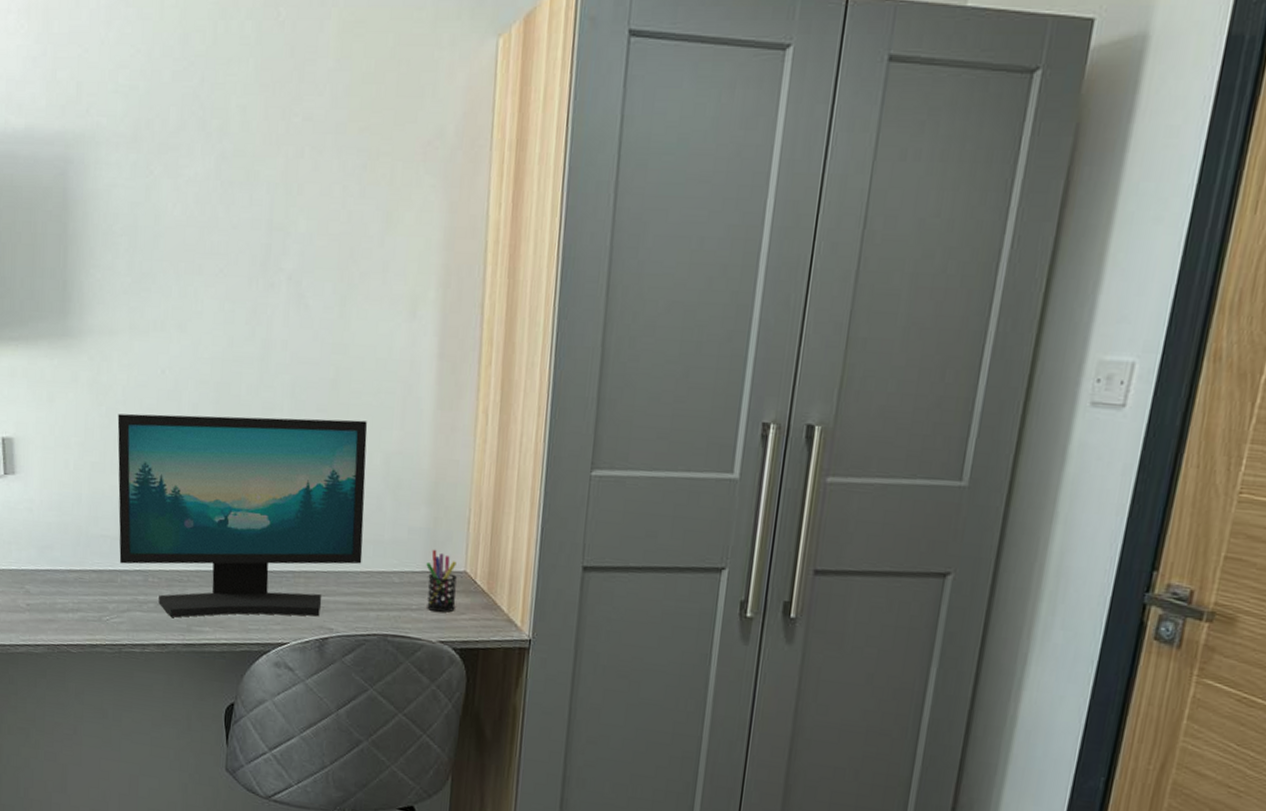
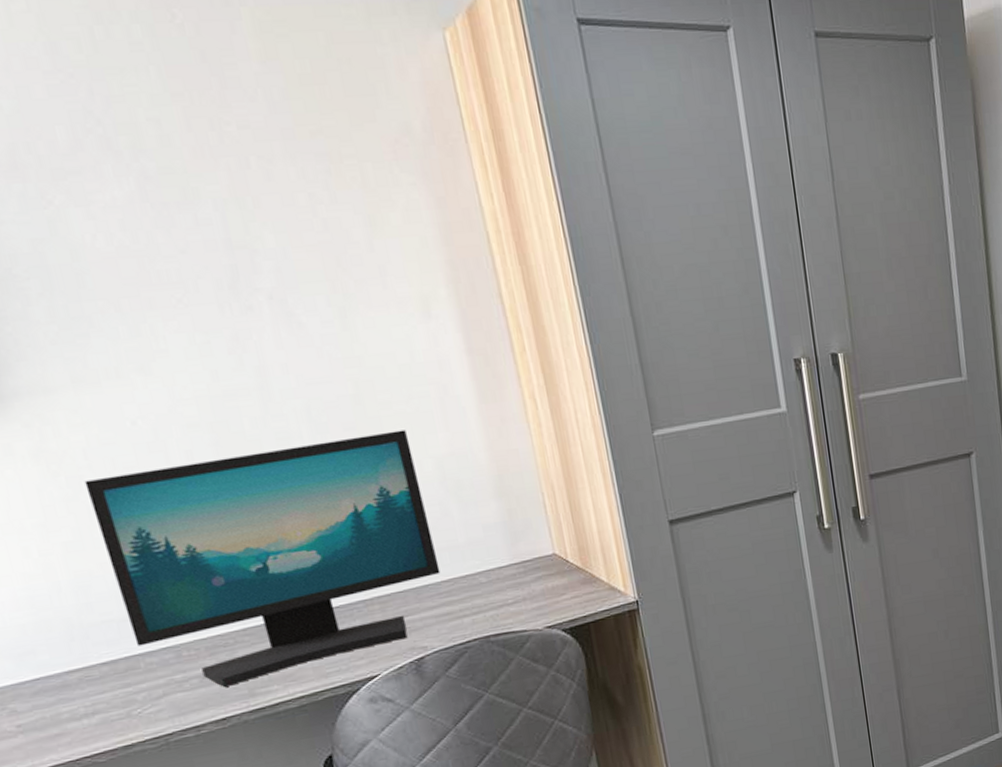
pen holder: present [426,549,457,613] -> none [511,539,554,601]

